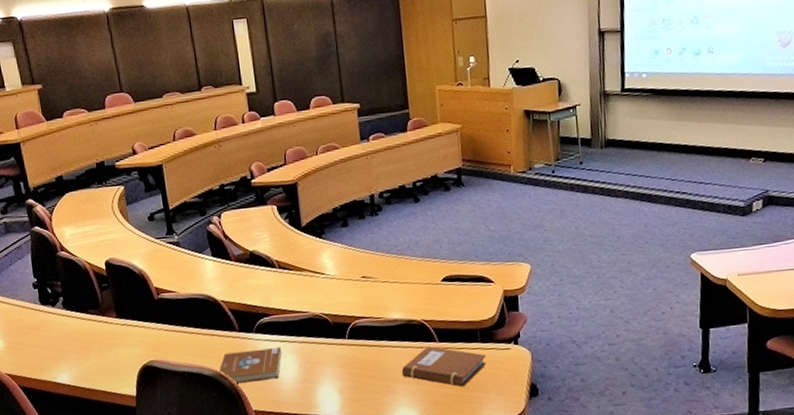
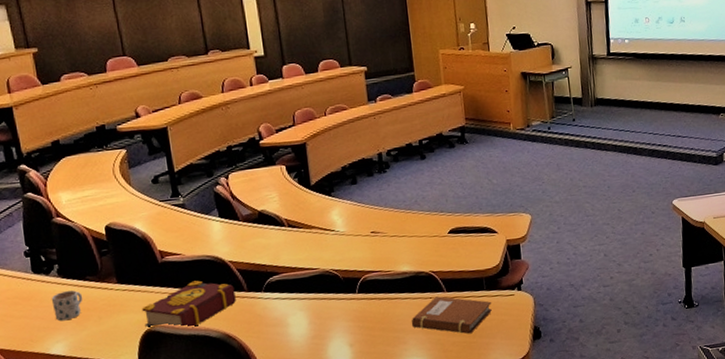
mug: none [57,323,86,352] -> present [51,290,83,321]
book: none [139,318,228,365] -> present [141,280,236,328]
book: present [219,346,282,383] -> none [227,304,292,343]

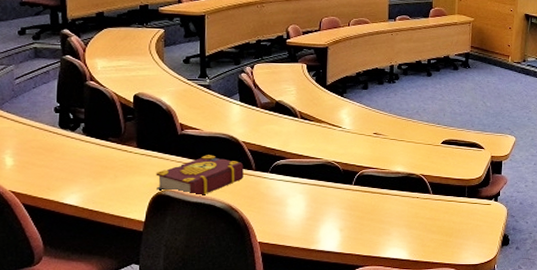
mug: present [51,290,83,321] -> none [73,148,103,175]
notebook: present [411,296,492,334] -> none [397,197,471,234]

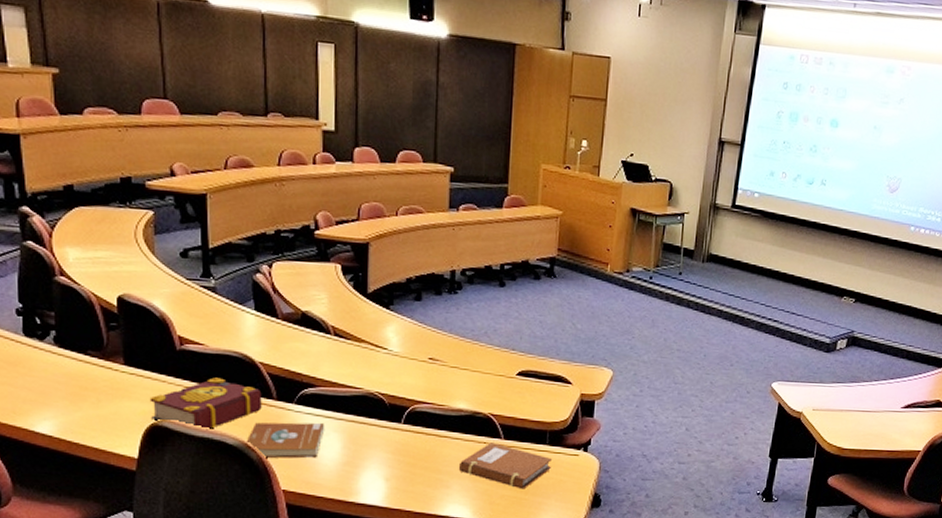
book: none [230,187,293,216] -> present [246,422,325,459]
notebook: none [397,197,471,234] -> present [458,442,553,490]

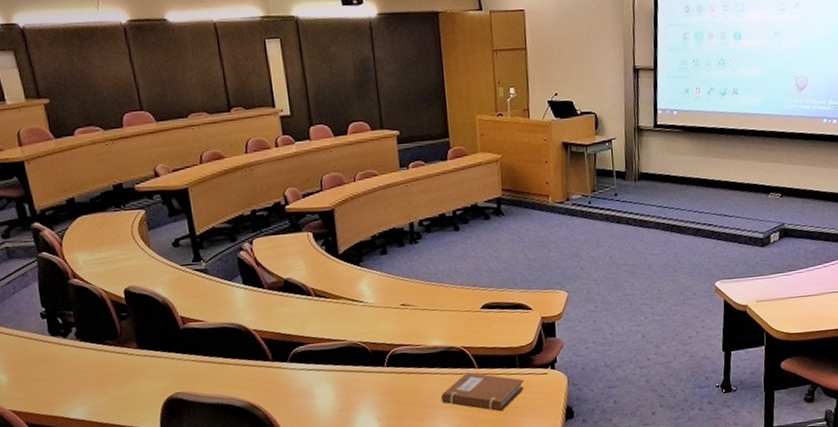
book: present [149,377,262,430] -> none [163,348,261,397]
book: present [246,422,325,459] -> none [251,375,319,414]

